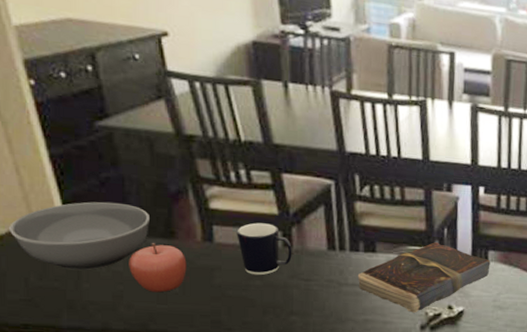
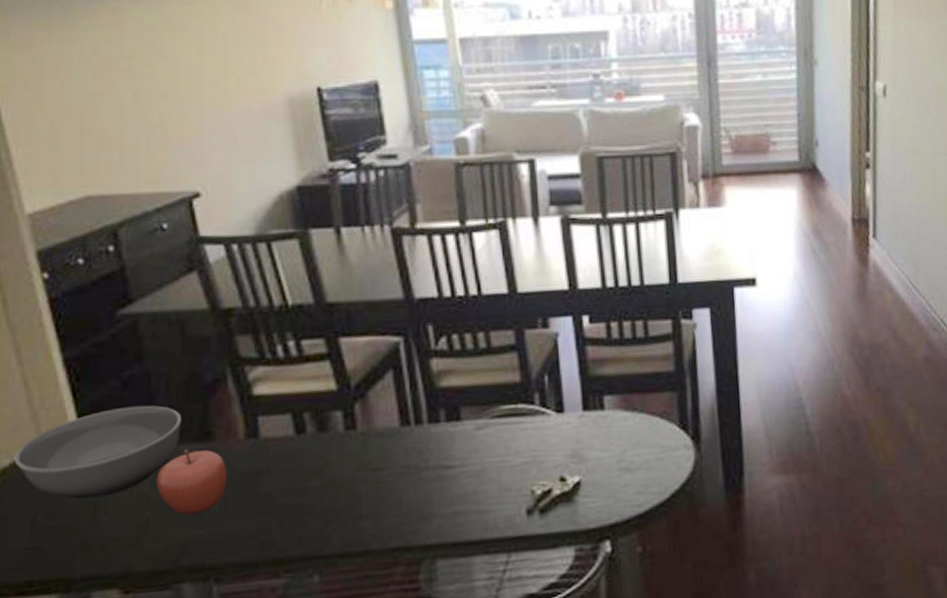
mug: present [236,222,292,276] -> none [287,403,357,474]
book: present [357,242,491,313] -> none [440,395,608,494]

